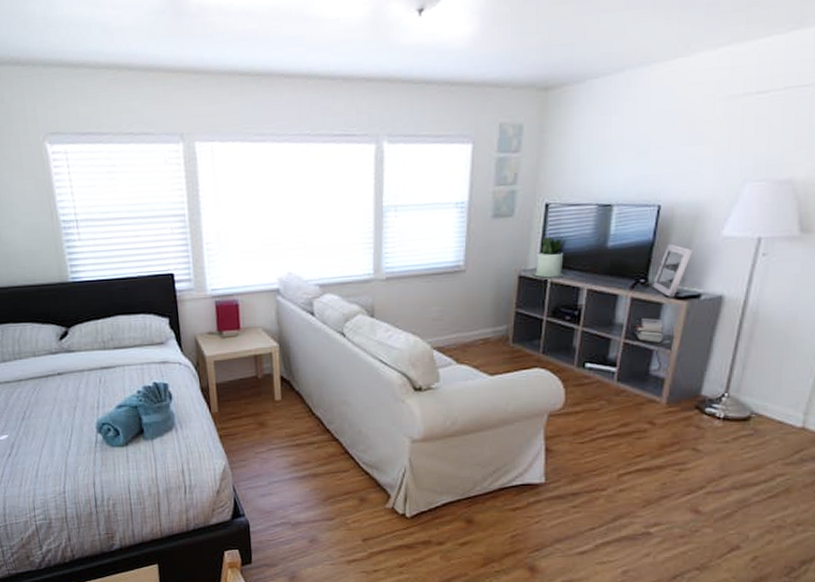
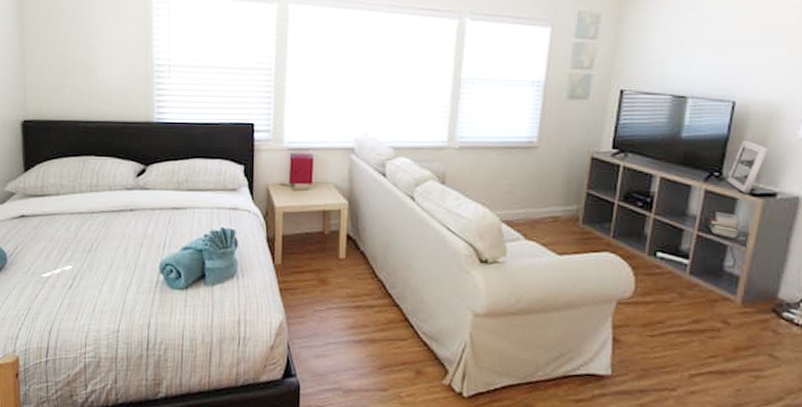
planter: present [532,236,566,279] -> none [605,121,639,164]

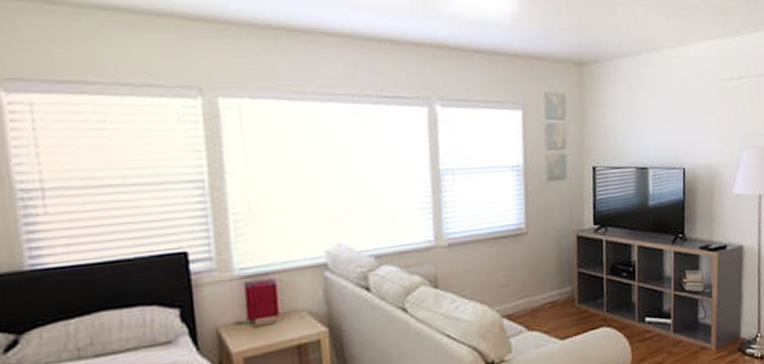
picture frame: present [726,140,768,195] -> none [688,201,715,250]

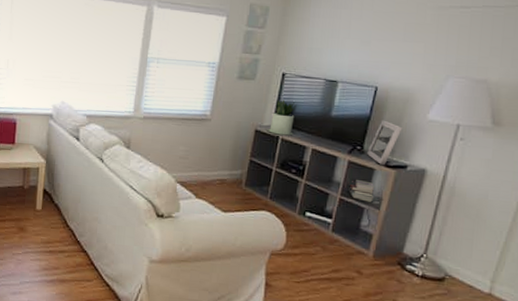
planter: none [589,196,617,238] -> present [267,99,297,137]
picture frame: none [688,201,715,250] -> present [366,120,403,166]

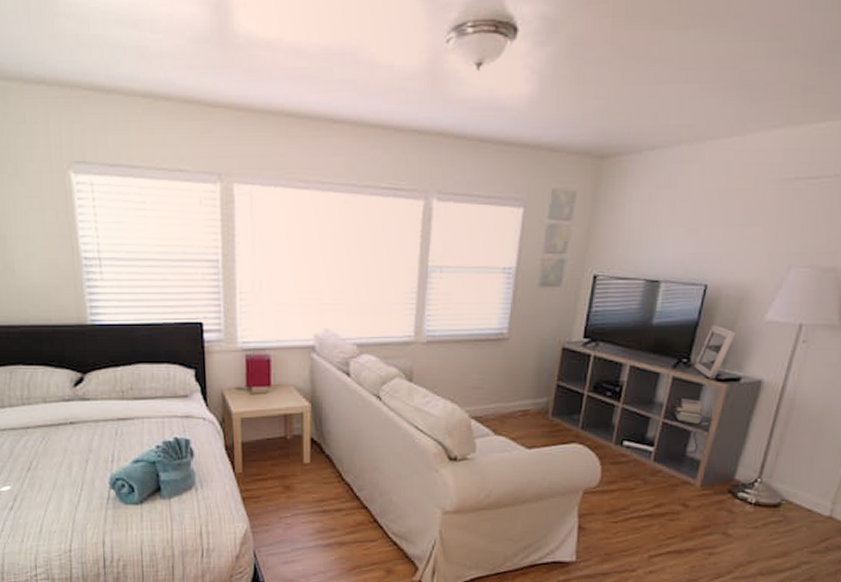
planter: present [267,99,297,137] -> none [576,308,612,353]

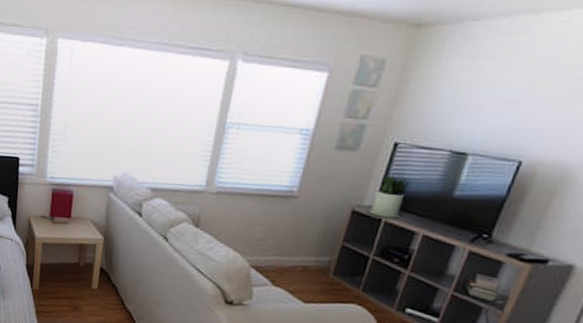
planter: none [576,308,612,353] -> present [367,175,409,220]
picture frame: present [693,325,736,380] -> none [494,203,550,259]

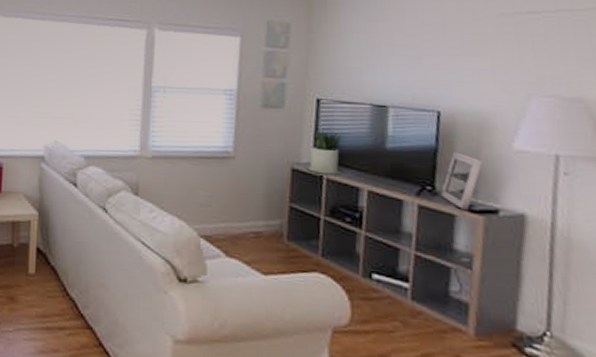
books: present [464,273,501,301] -> none [422,228,462,260]
picture frame: none [494,203,550,259] -> present [440,152,483,211]

